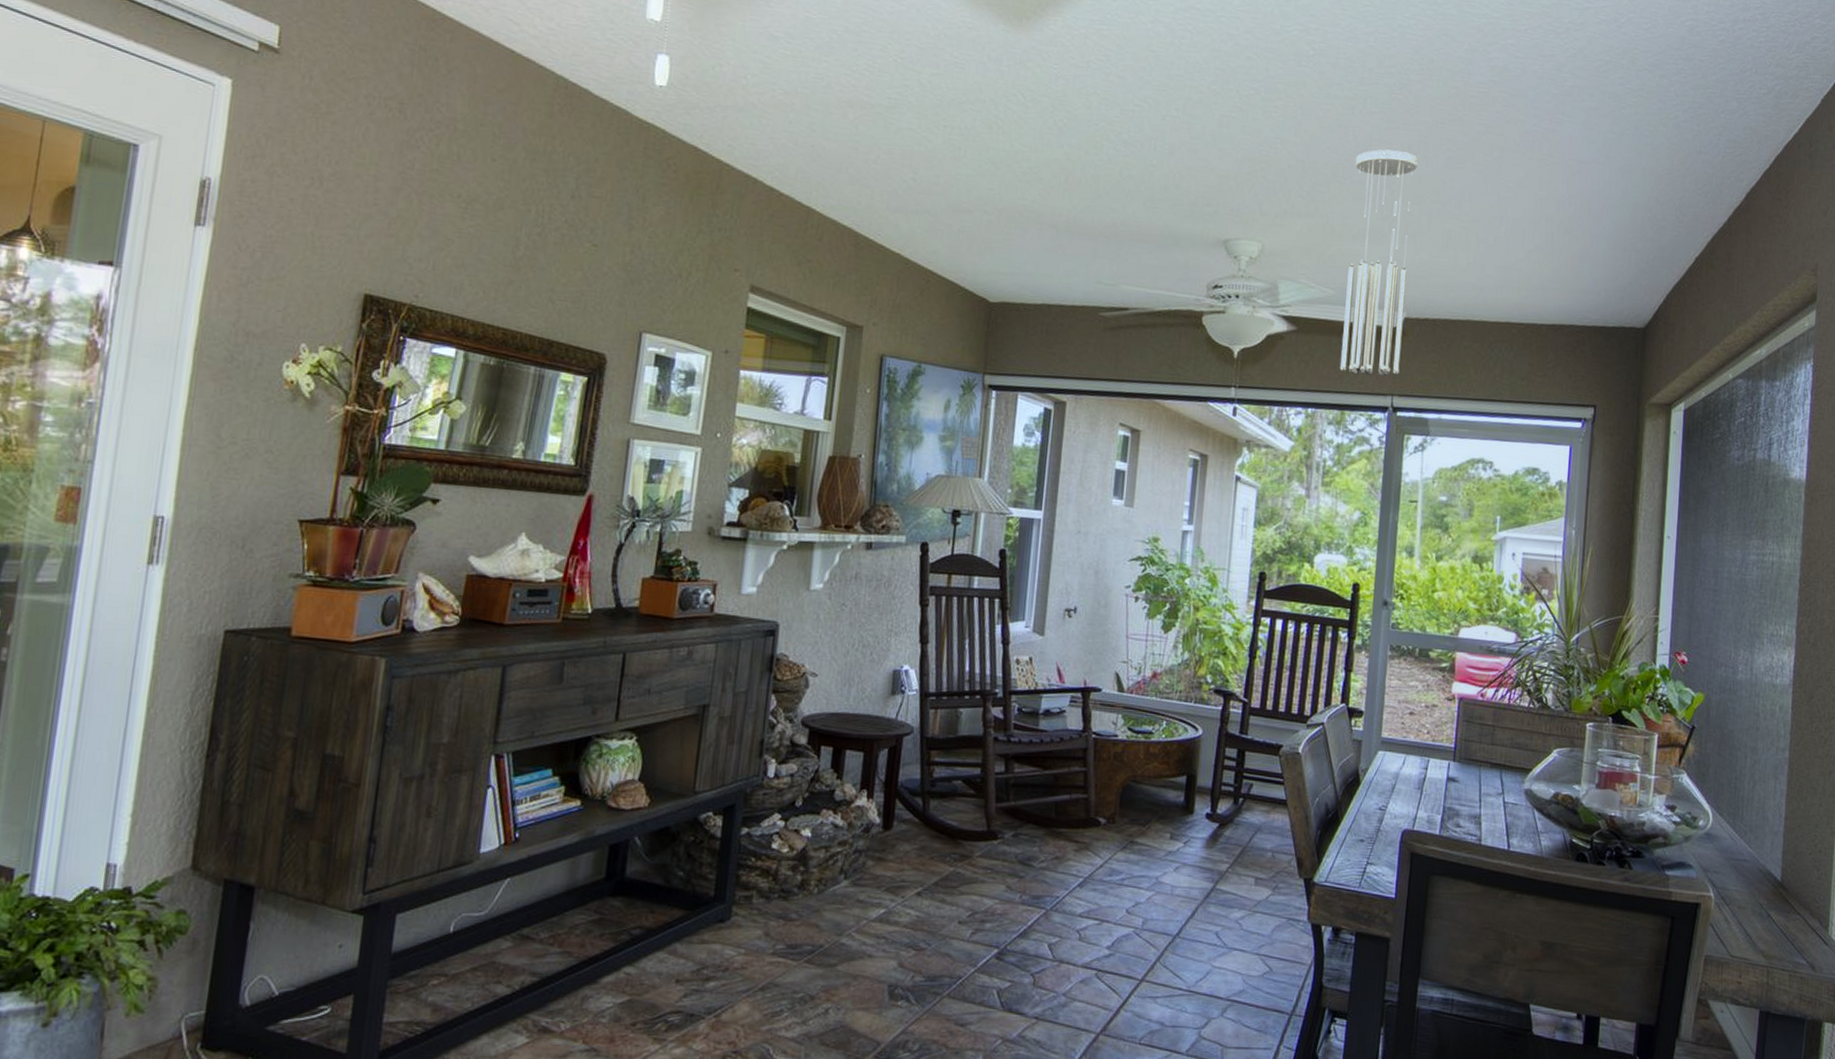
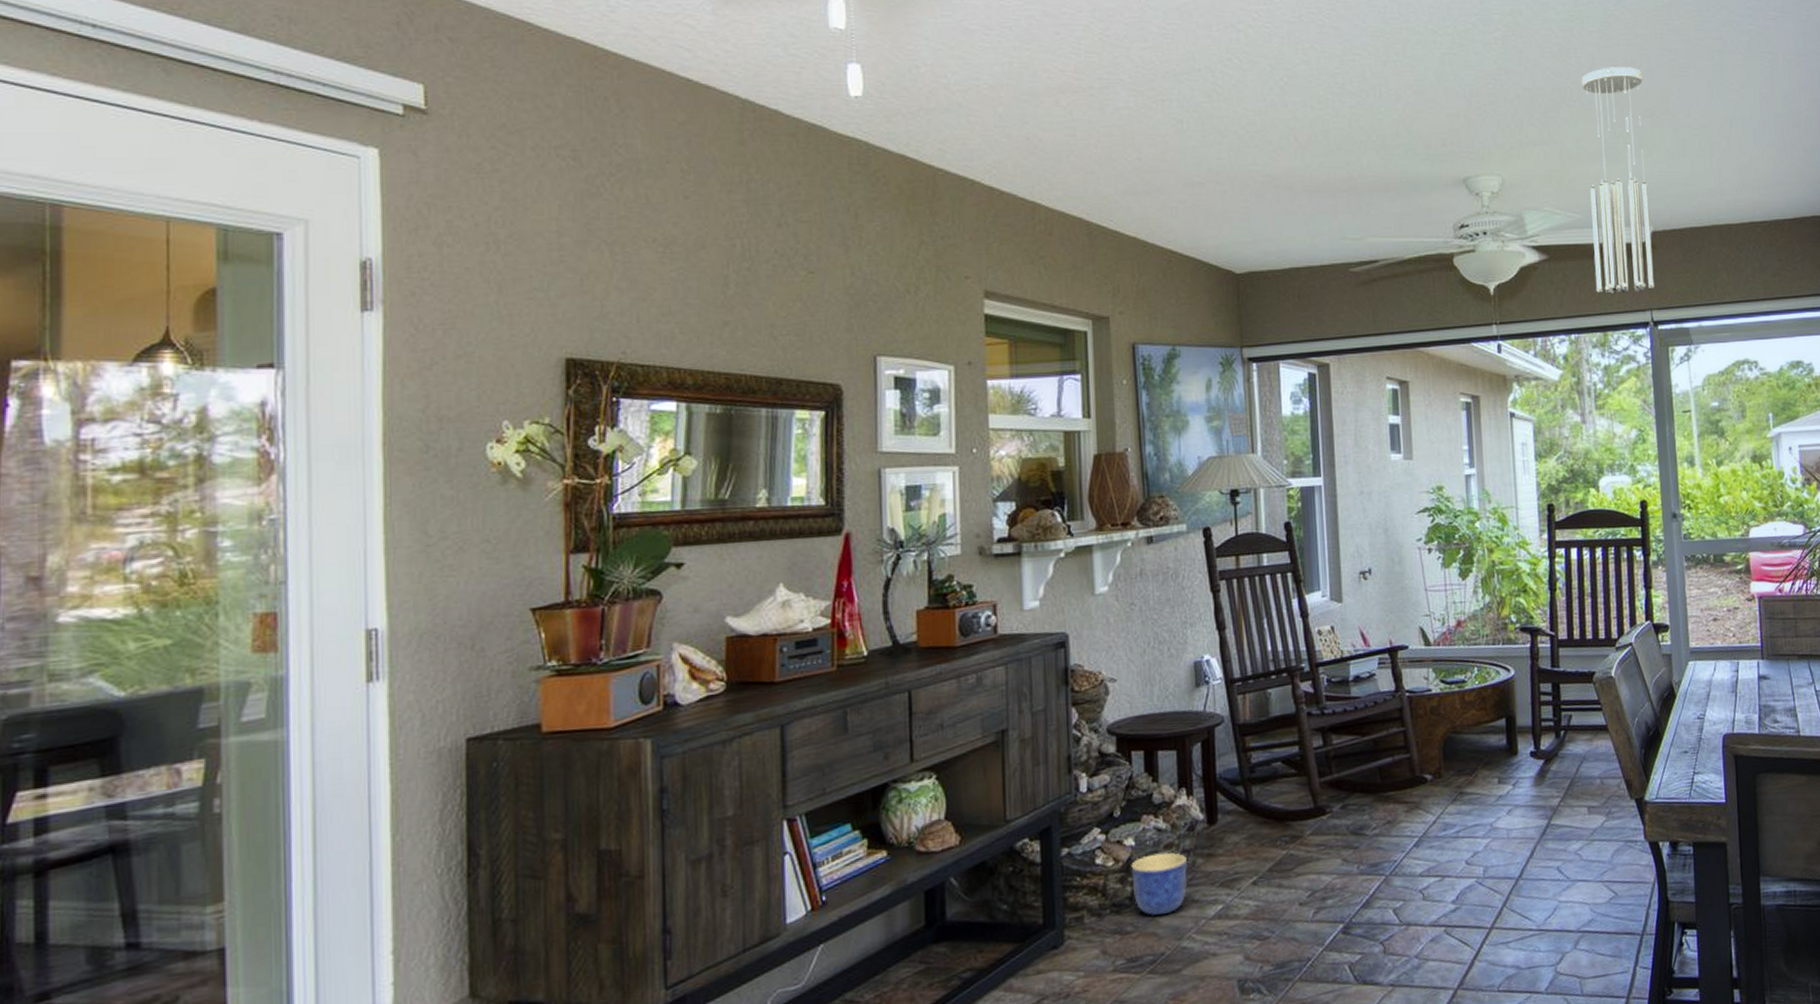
planter: none [802,848,859,909] -> present [1131,852,1188,916]

